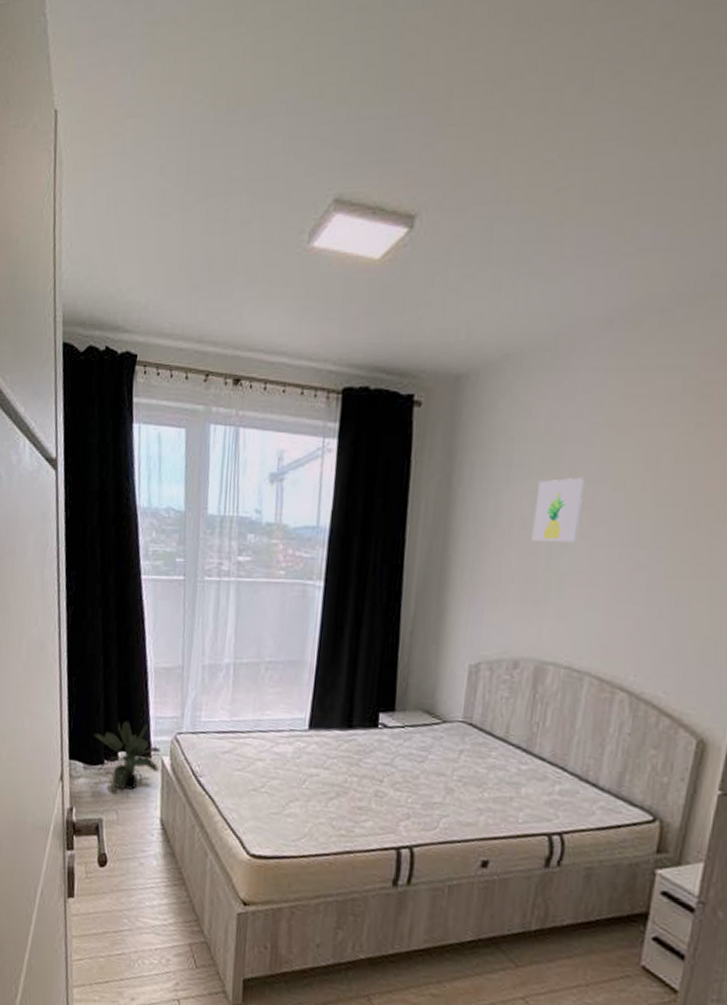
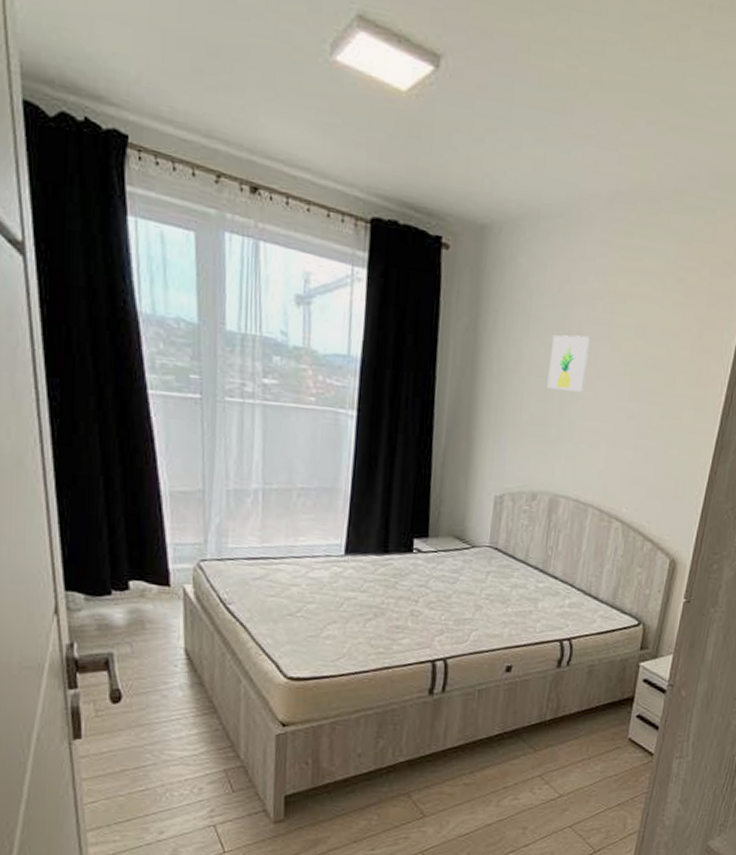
potted plant: present [93,720,162,790] -> none [95,547,183,621]

